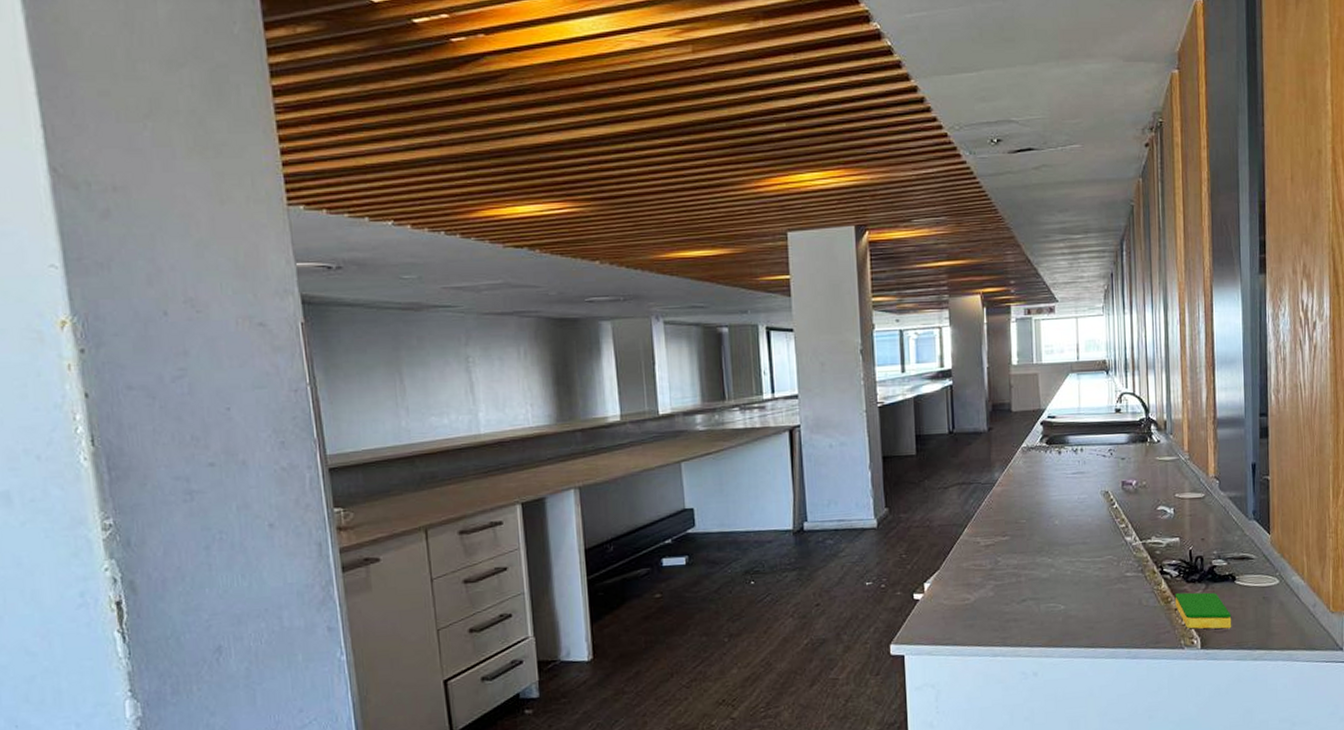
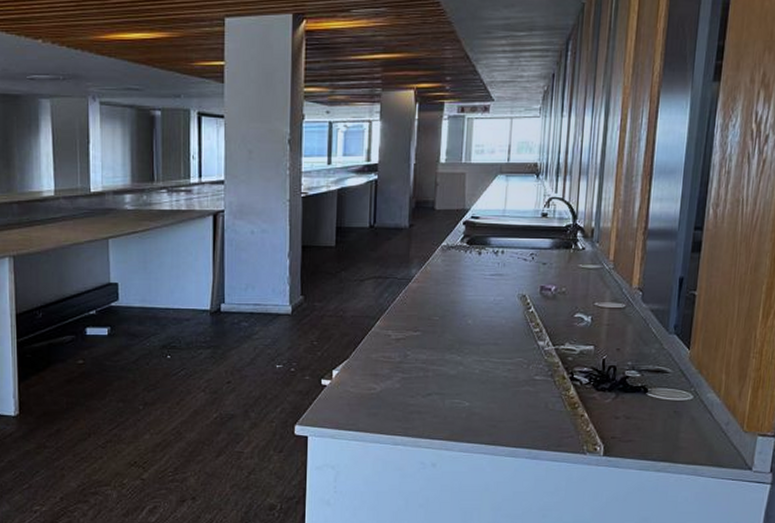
dish sponge: present [1174,592,1232,629] -> none [581,400,639,439]

